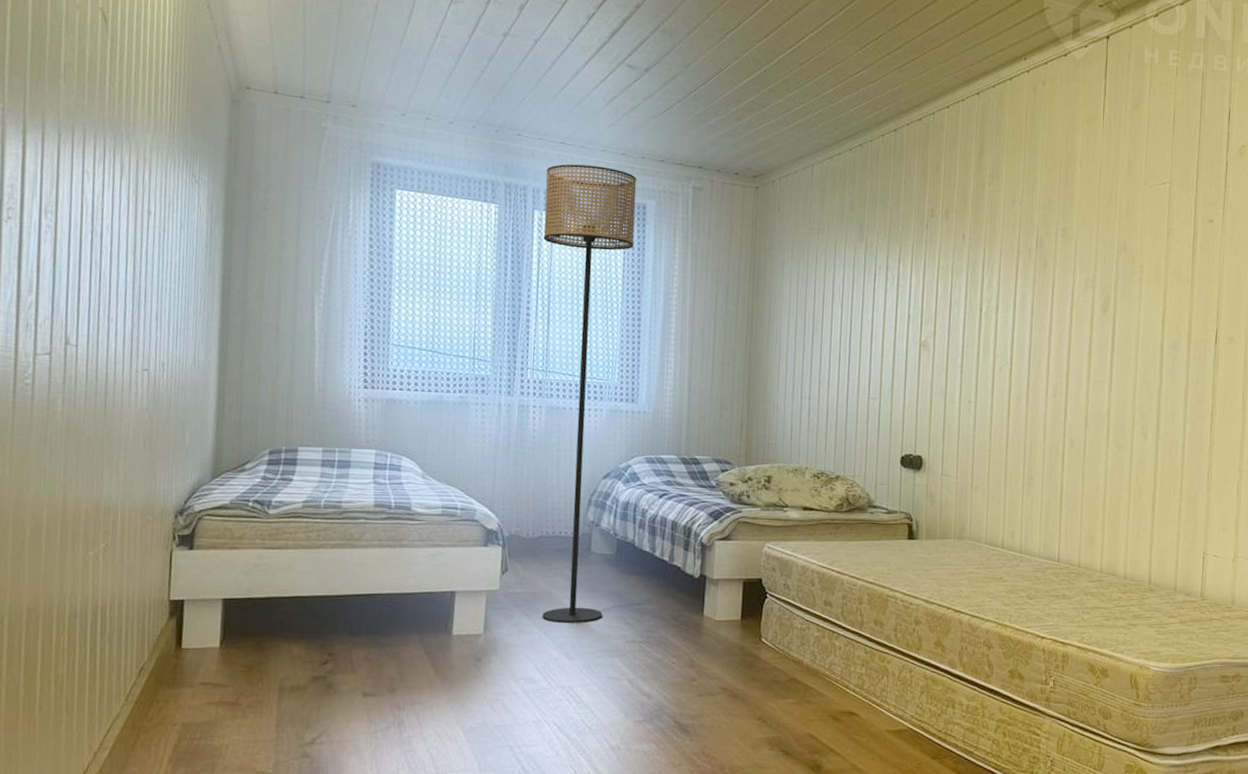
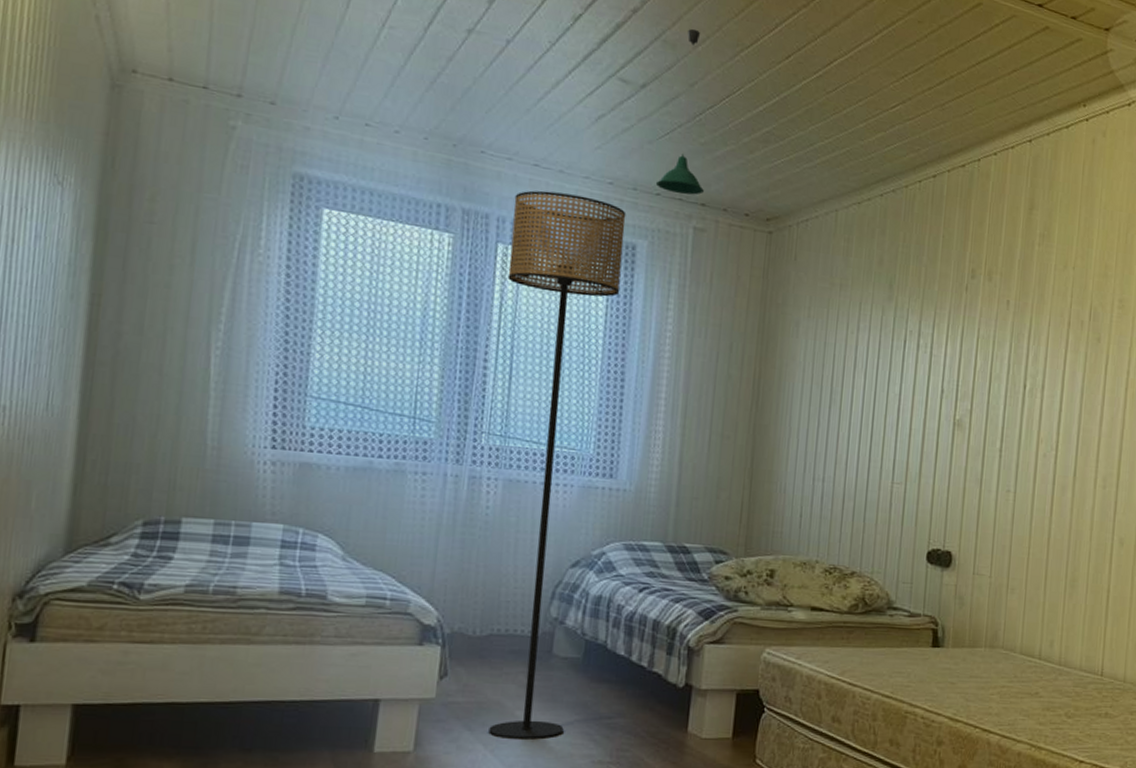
pendant light: none [660,18,700,160] -> present [655,28,704,195]

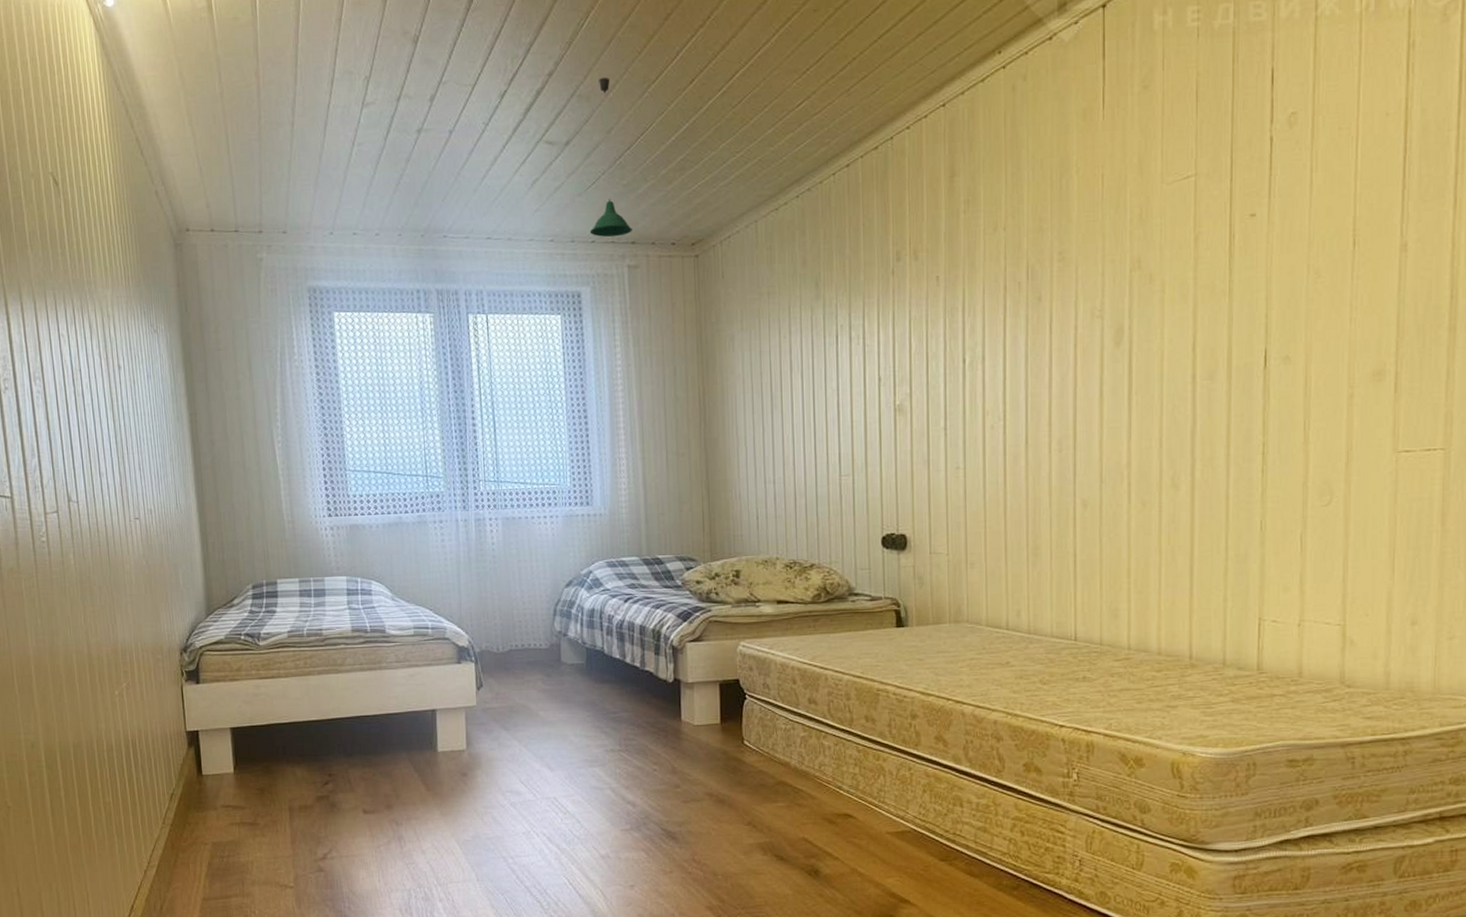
floor lamp: present [488,190,626,740] -> none [475,257,579,735]

